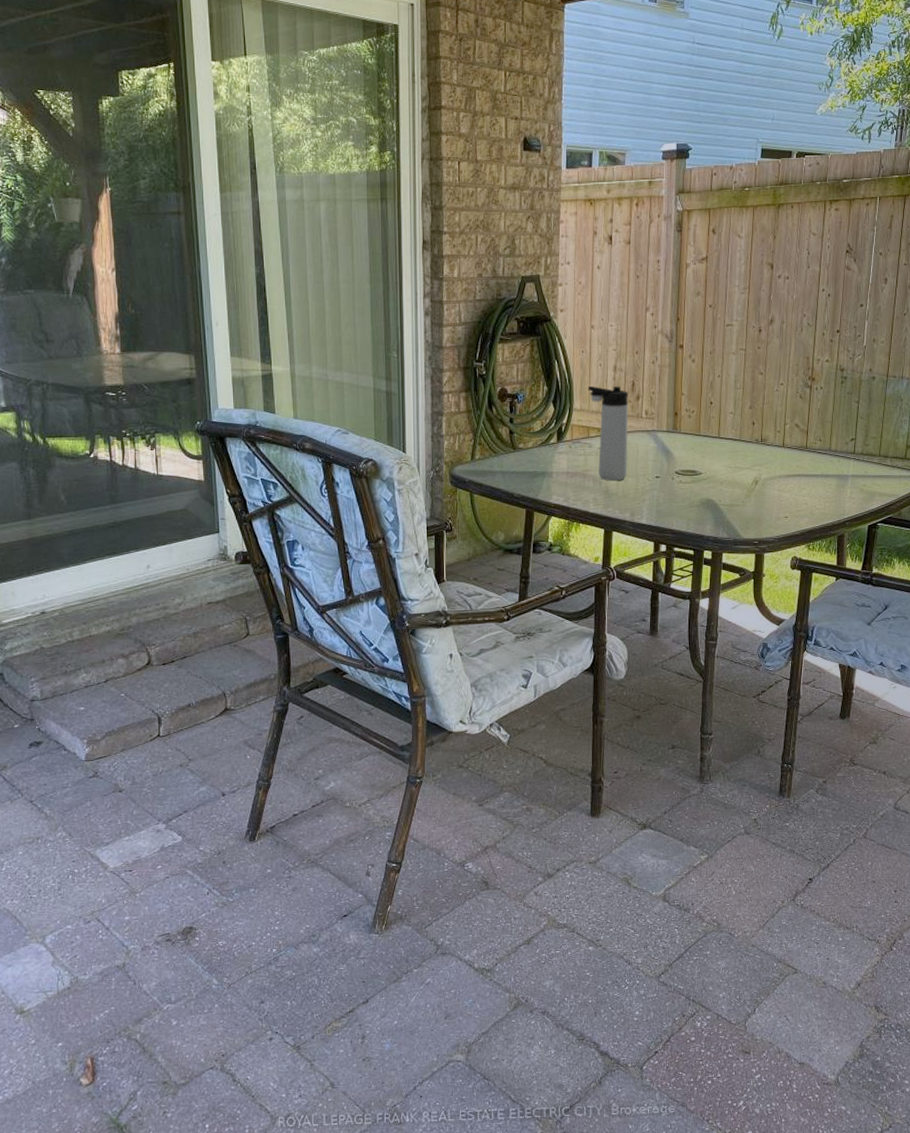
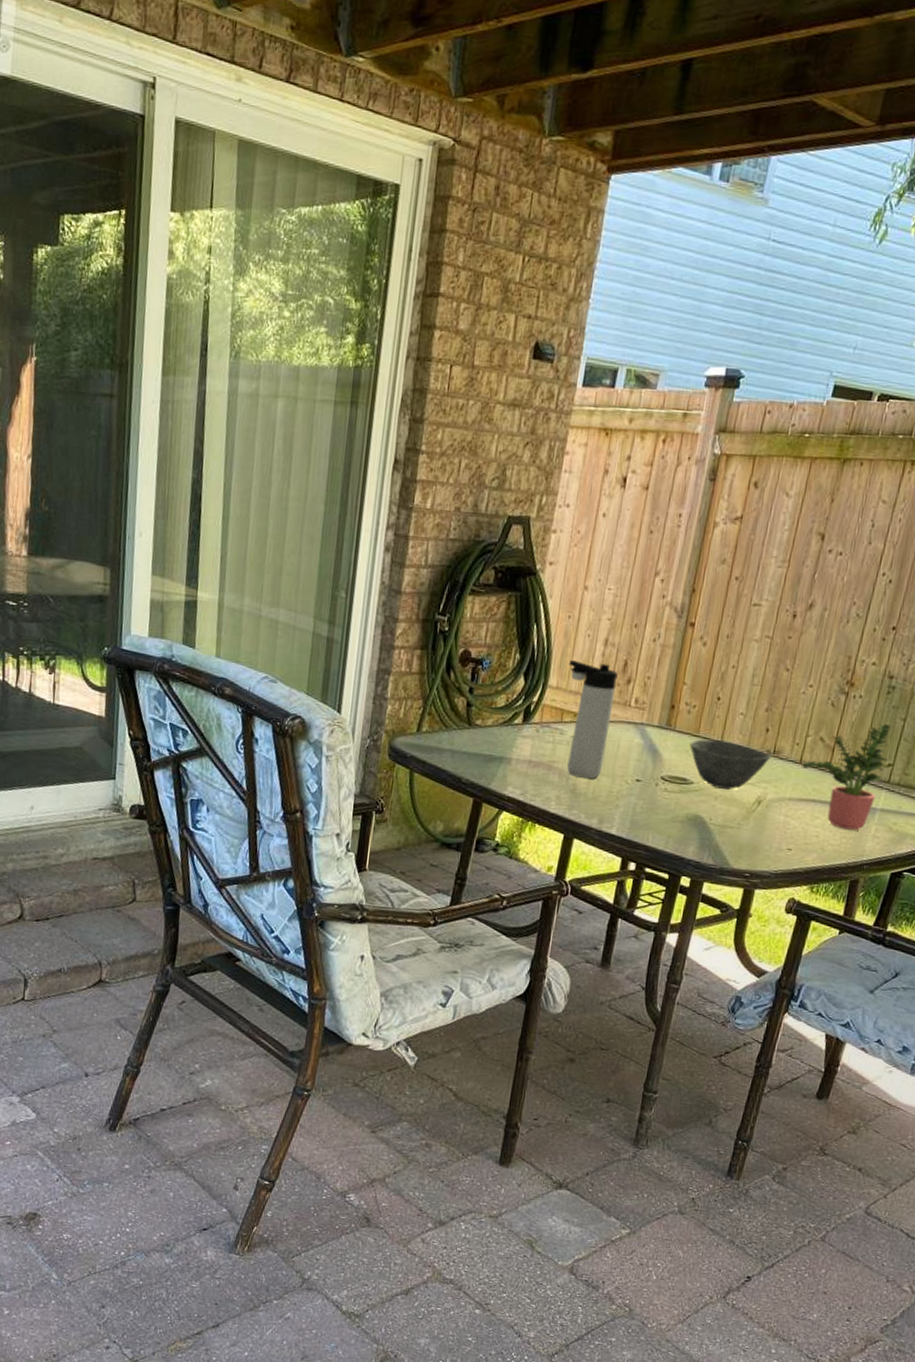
bowl: none [694,436,760,475] -> present [689,739,772,790]
potted plant: none [785,407,851,495] -> present [802,724,891,830]

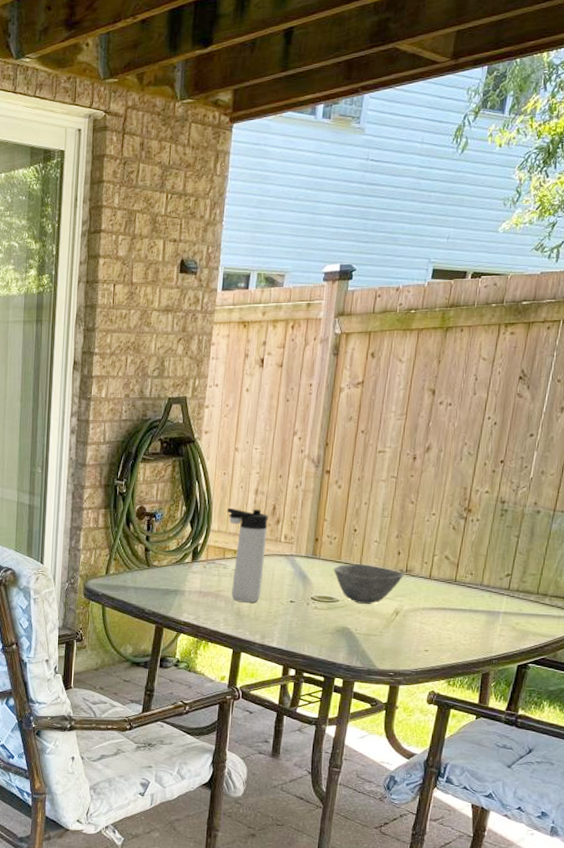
potted plant: present [802,724,891,830] -> none [432,541,506,631]

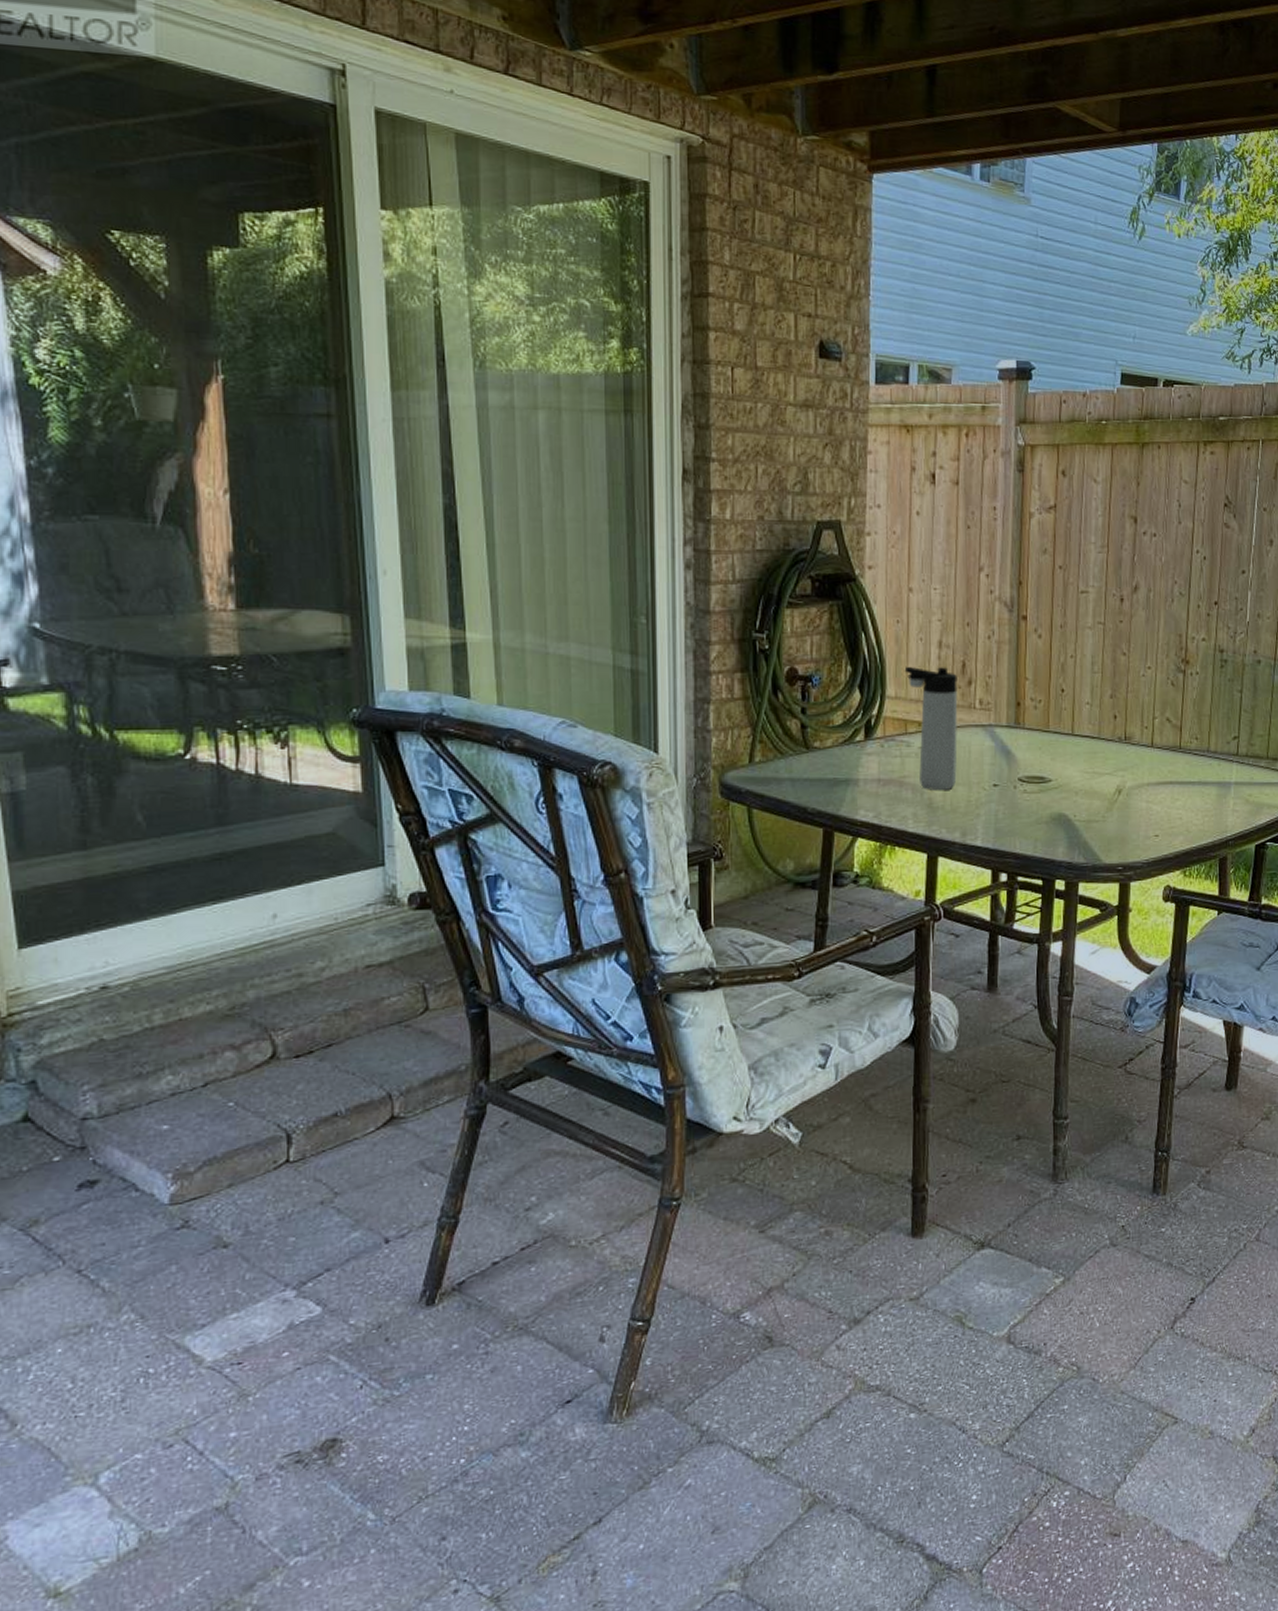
bowl: present [333,564,405,604] -> none [1042,733,1124,783]

